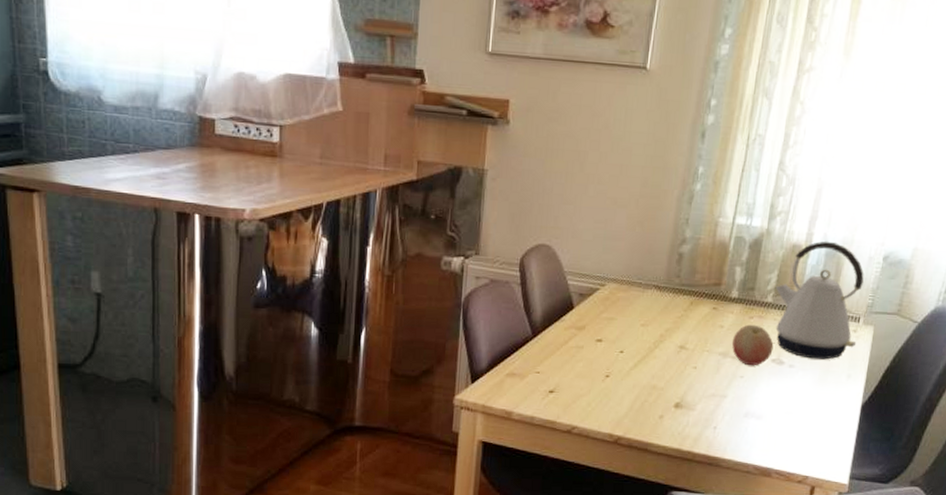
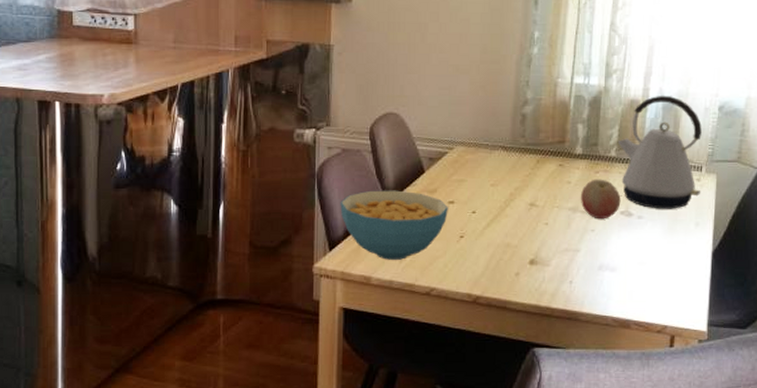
cereal bowl: none [485,323,596,396] -> present [340,190,448,260]

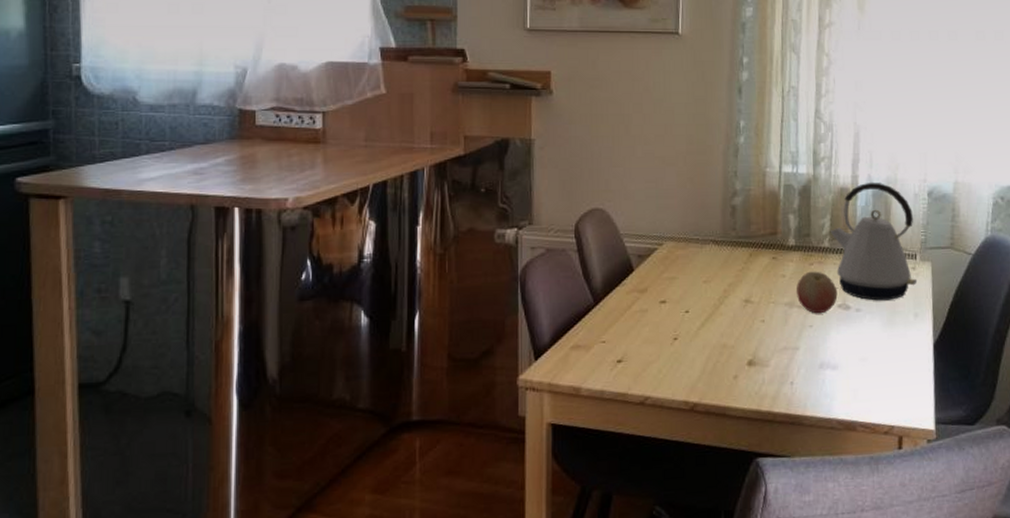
cereal bowl: present [340,190,448,260] -> none [545,291,660,368]

